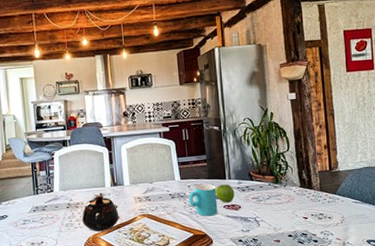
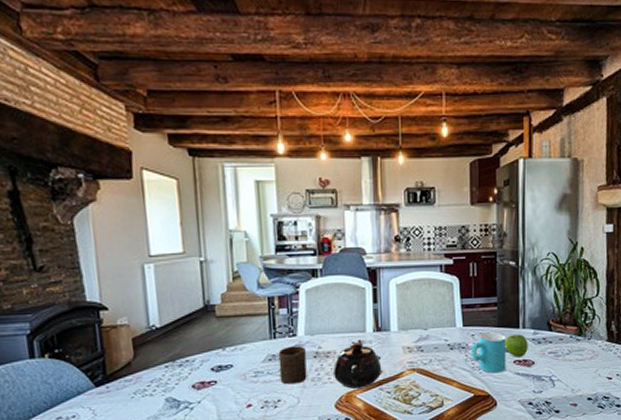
cup: none [40,199,63,230] -> present [278,346,307,385]

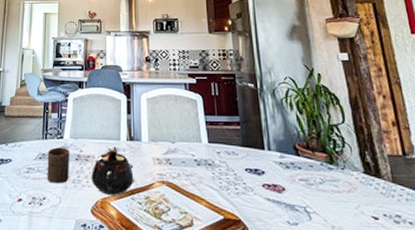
cup: present [472,332,507,374] -> none [218,151,255,196]
fruit: present [505,334,528,357] -> none [251,156,276,181]

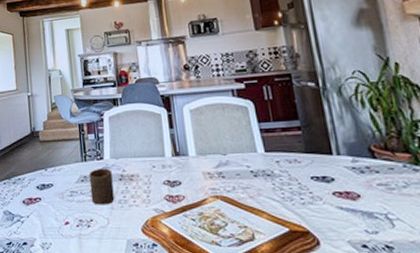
teapot: present [92,147,134,195] -> none [137,164,185,213]

